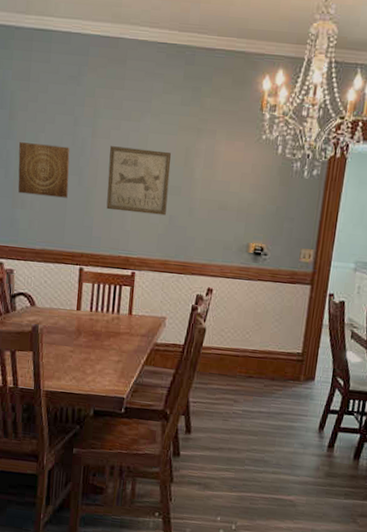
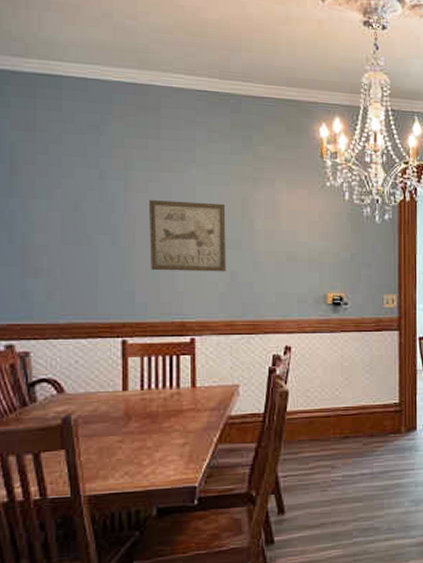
wall art: present [18,142,70,198] -> none [27,200,99,261]

